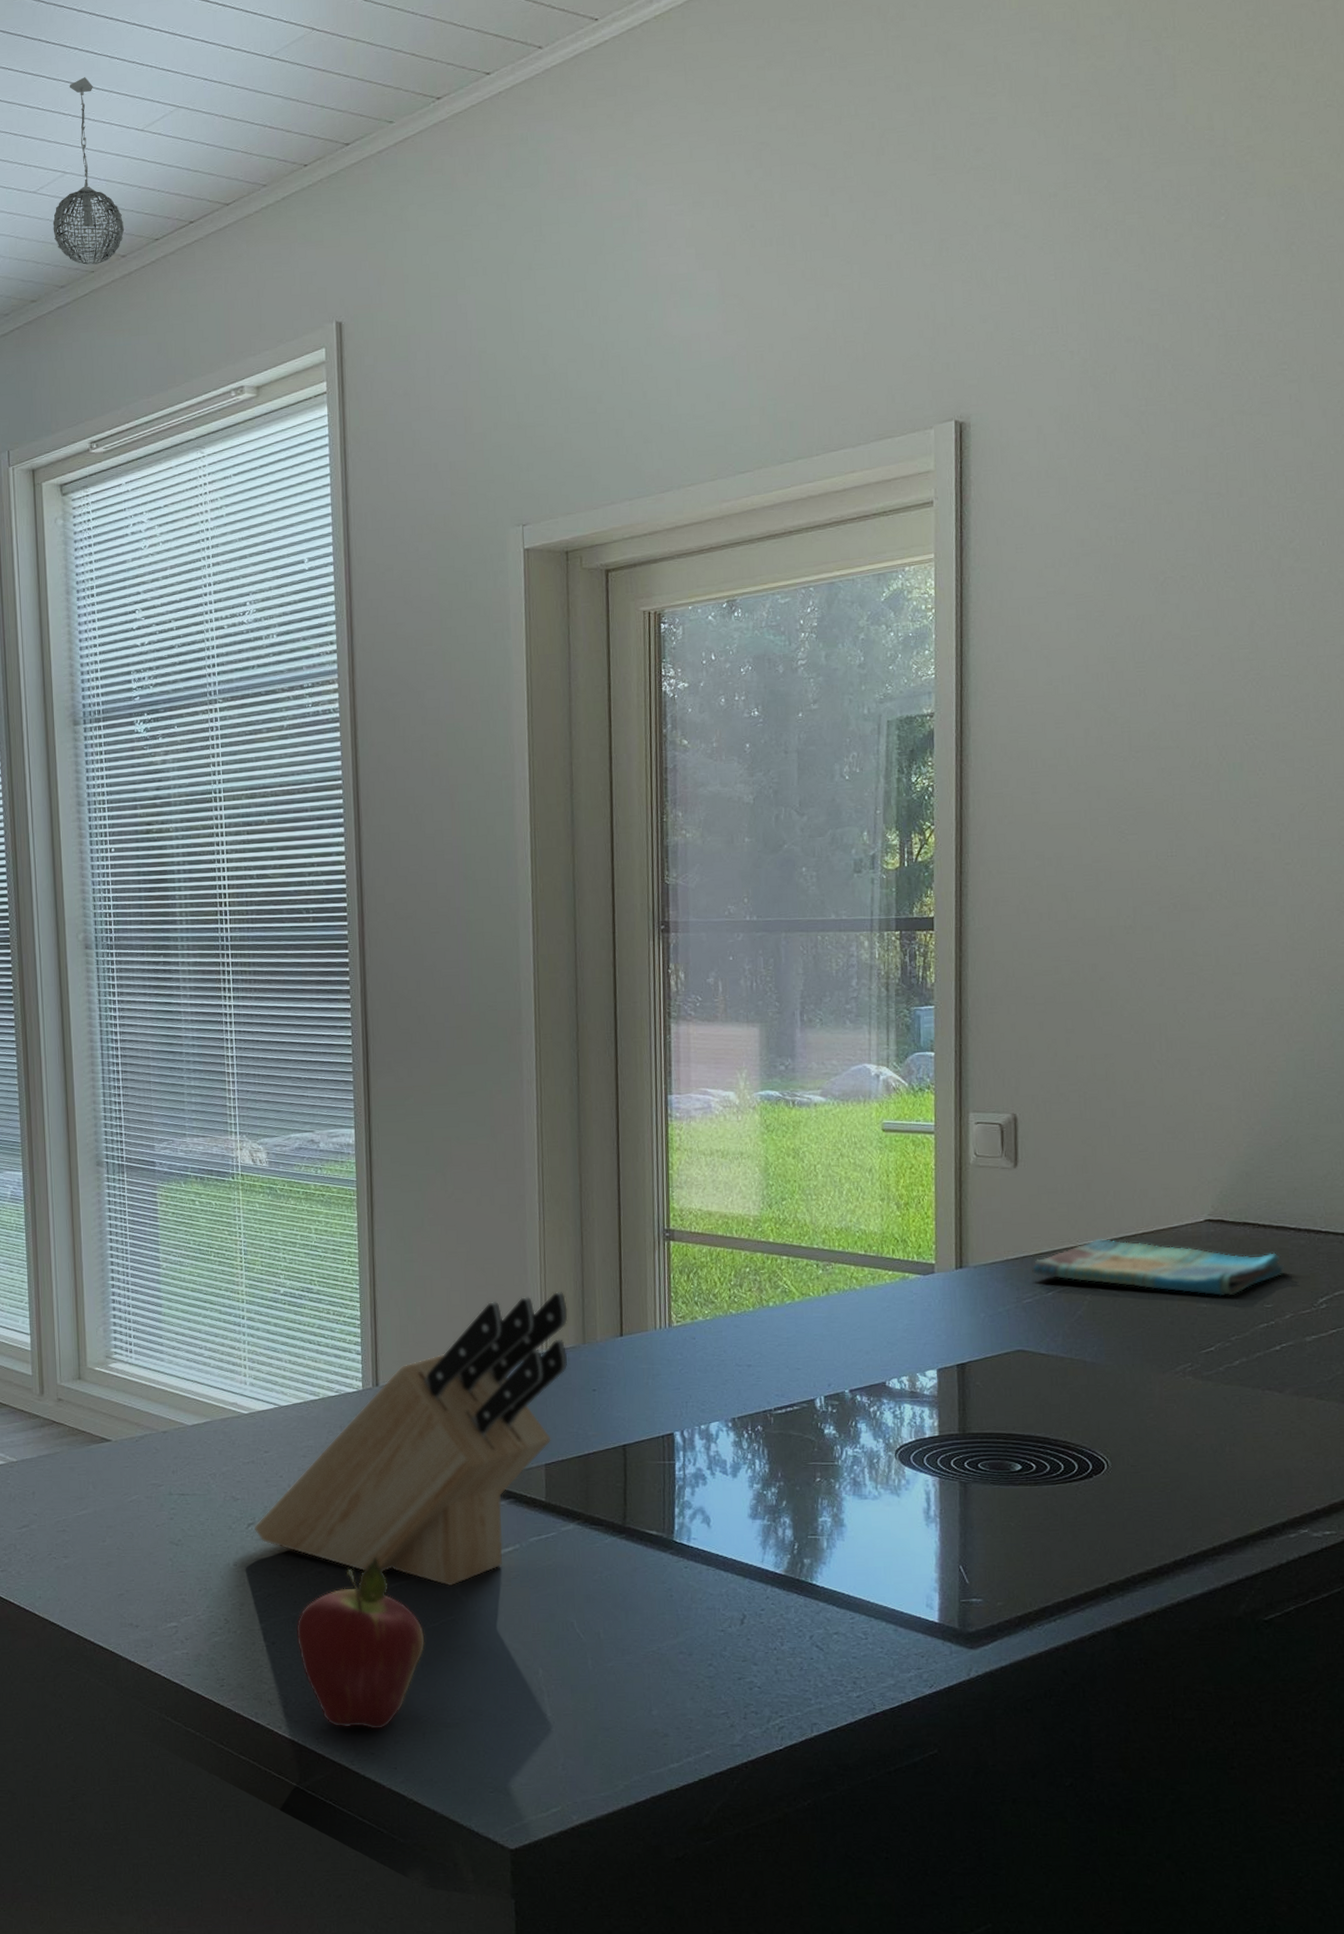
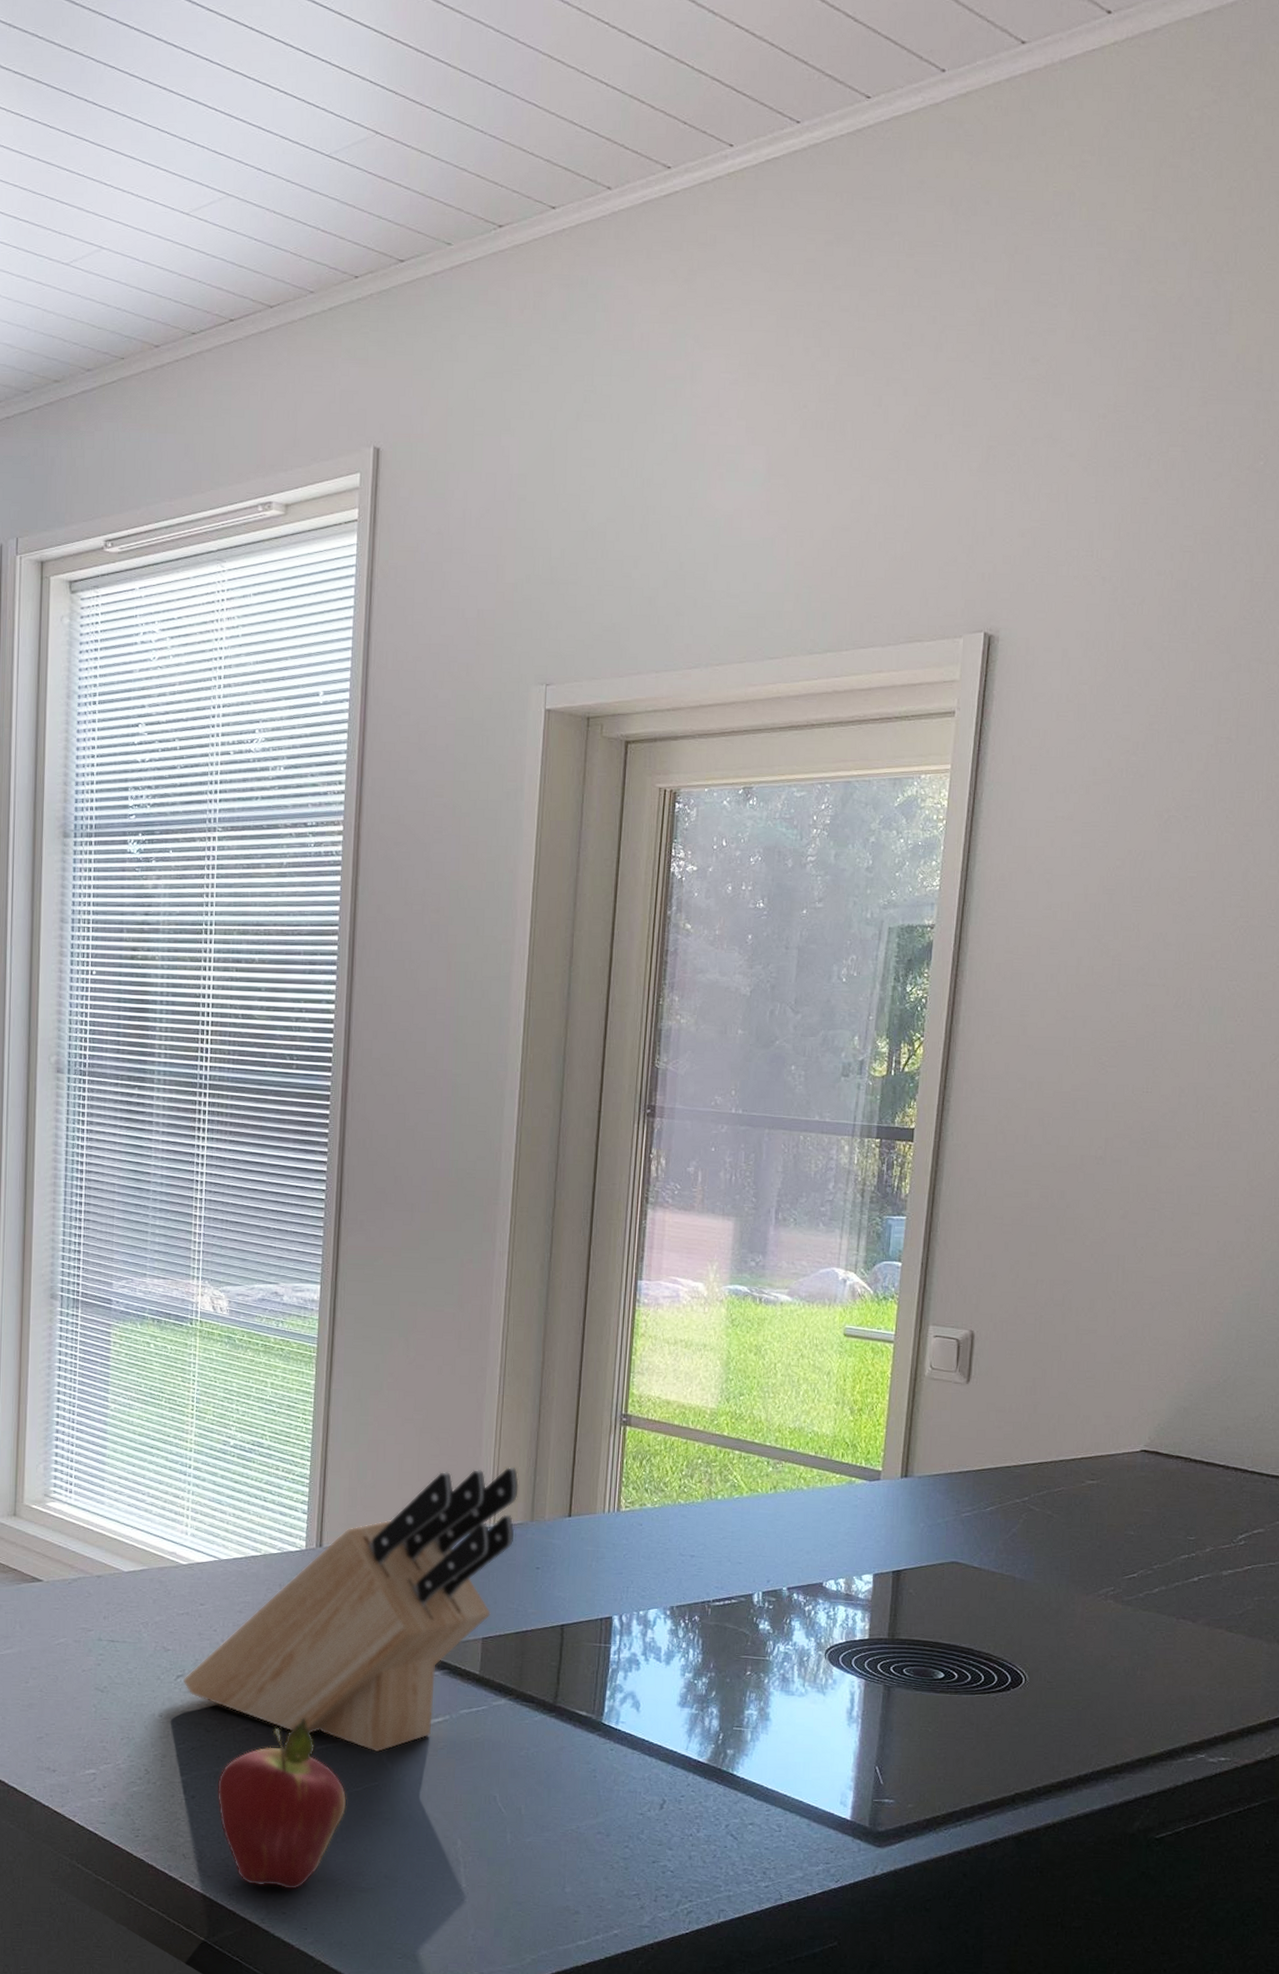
pendant light: present [52,77,125,265] -> none [84,148,160,351]
dish towel: present [1032,1238,1285,1297] -> none [973,1459,1211,1526]

